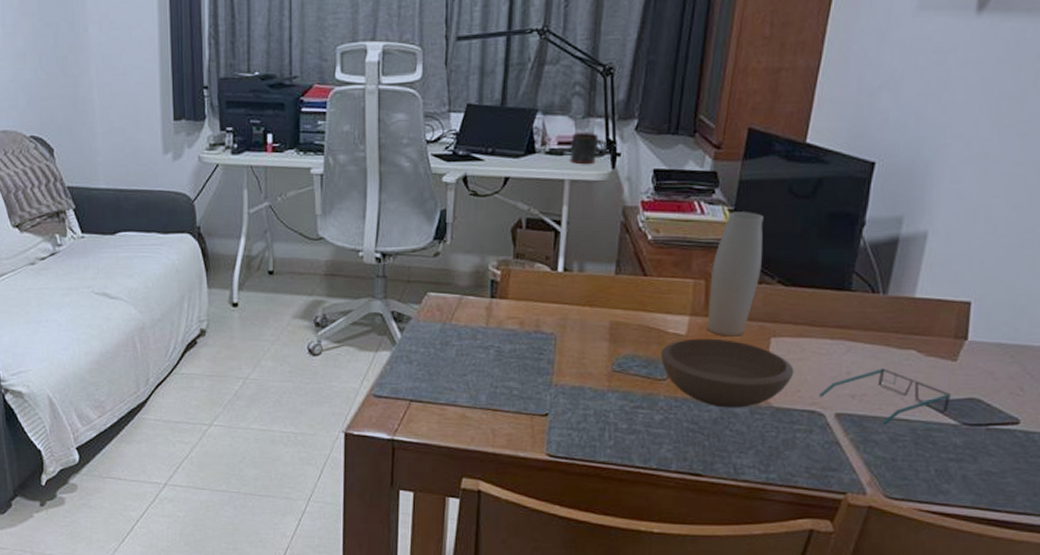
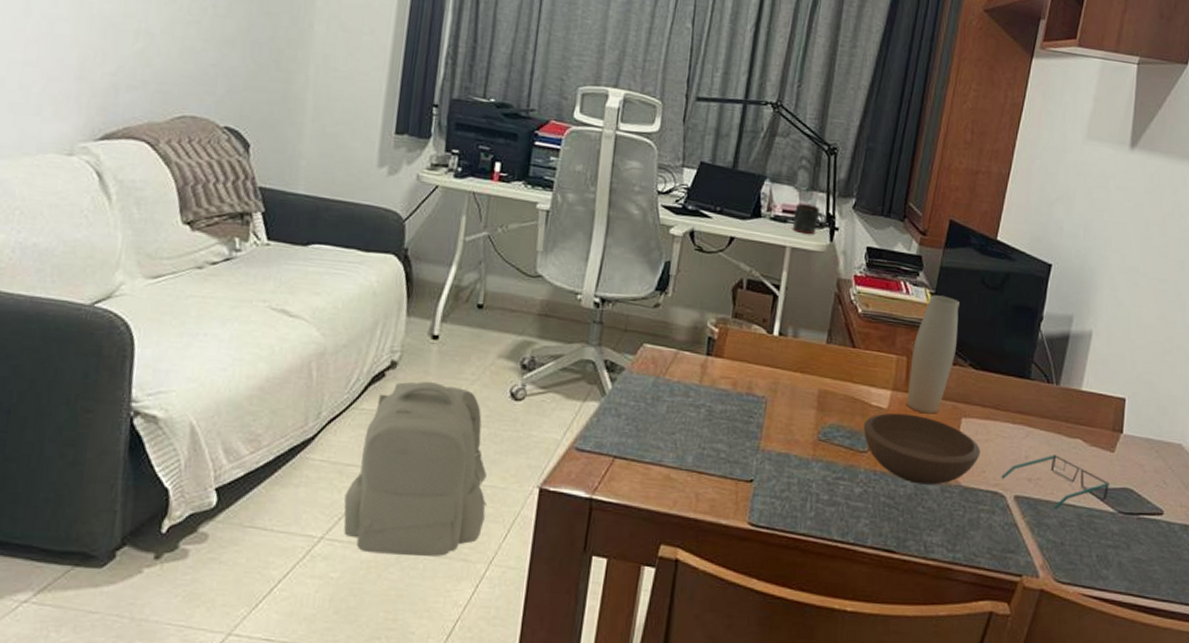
backpack: none [179,346,299,496] -> present [343,382,487,556]

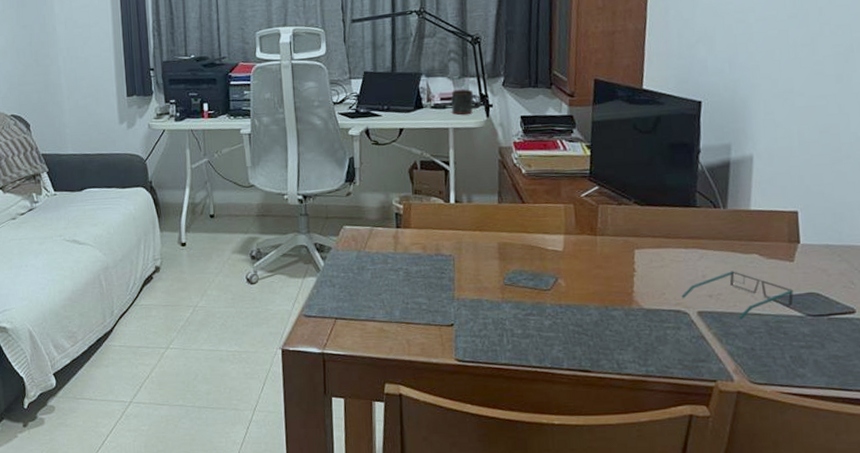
backpack: present [343,382,487,556] -> none [141,278,245,410]
bowl: present [864,413,981,485] -> none [544,252,658,312]
vase: present [906,295,959,414] -> none [578,146,619,251]

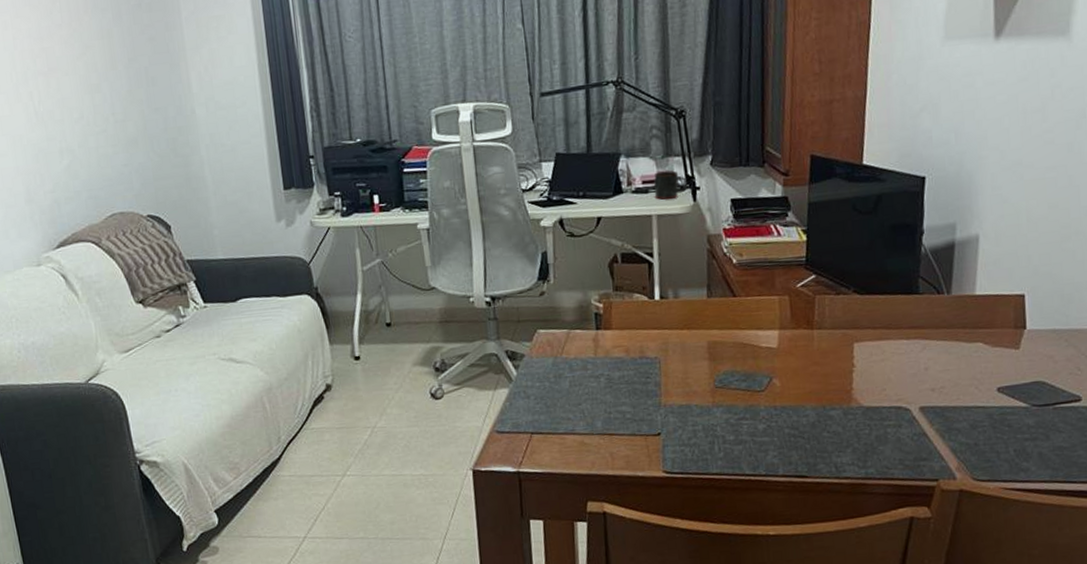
glasses: present [681,271,793,321] -> none [902,361,1019,415]

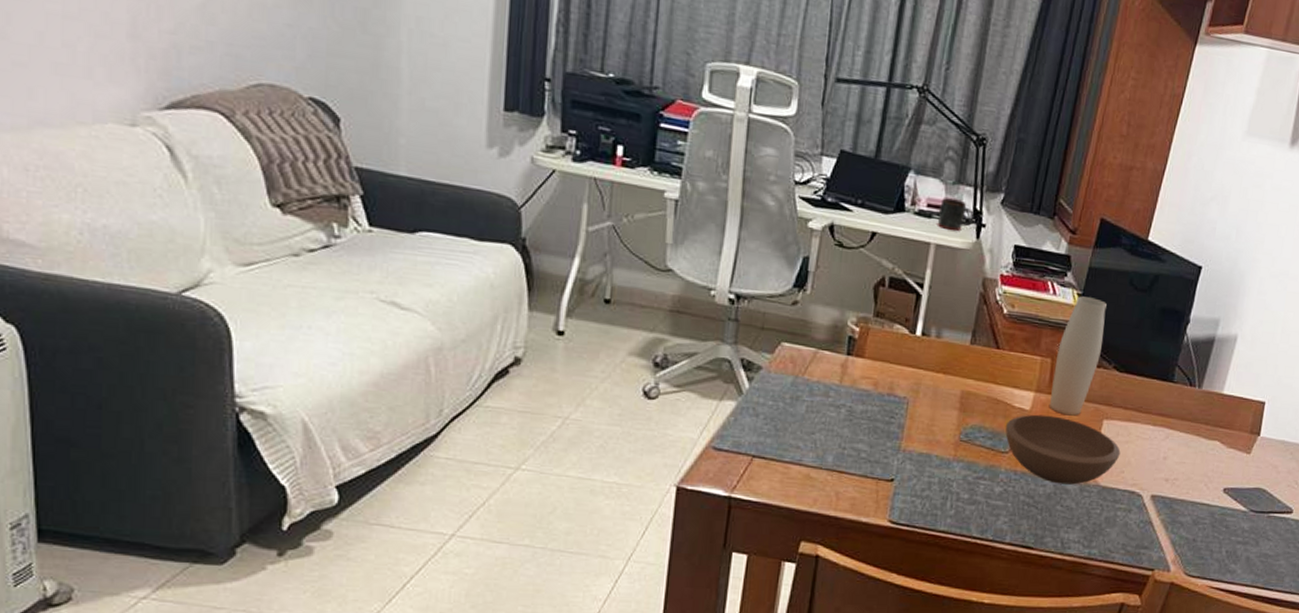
bowl: none [757,348,878,412] -> present [1005,414,1121,485]
vase: none [793,230,838,346] -> present [1049,296,1107,416]

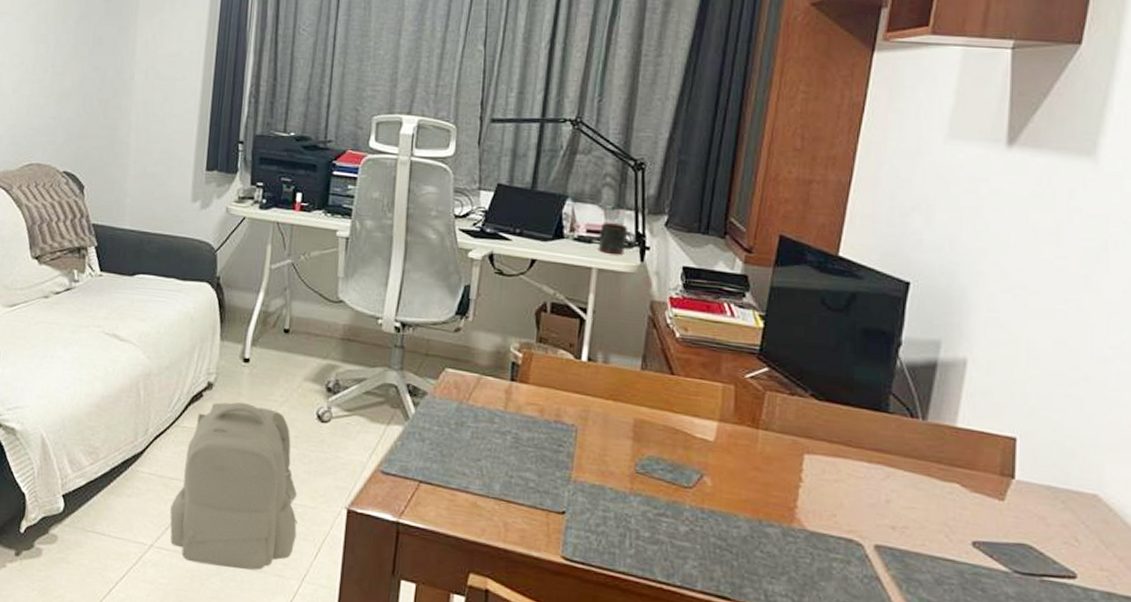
backpack: none [474,379,622,553] -> present [170,402,298,570]
bowl: present [1005,414,1121,485] -> none [687,446,830,528]
vase: present [1049,296,1107,416] -> none [736,318,795,449]

